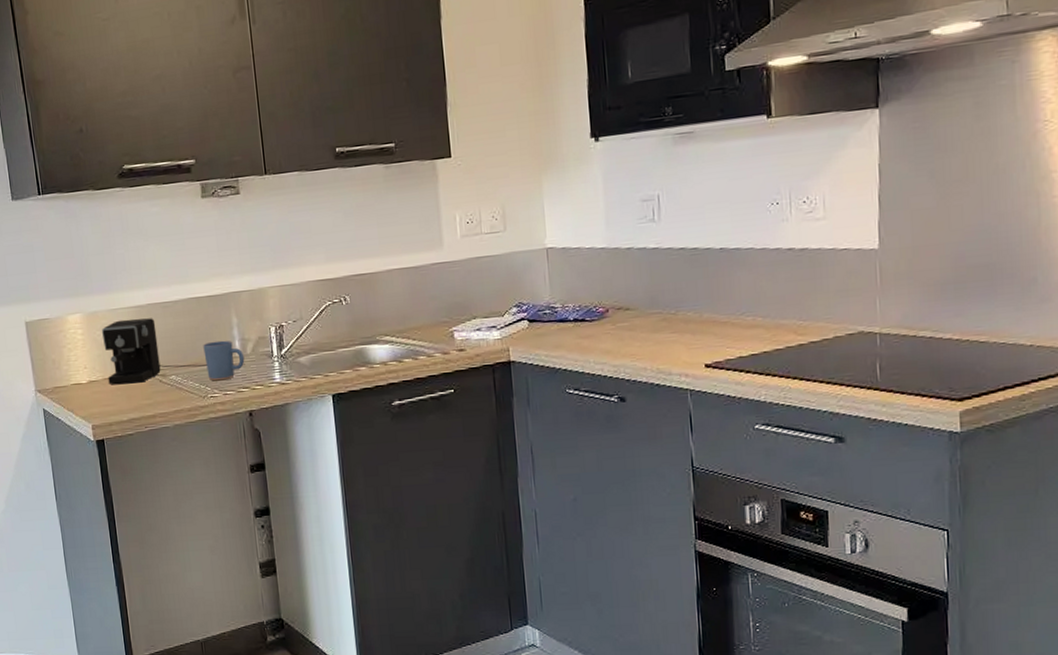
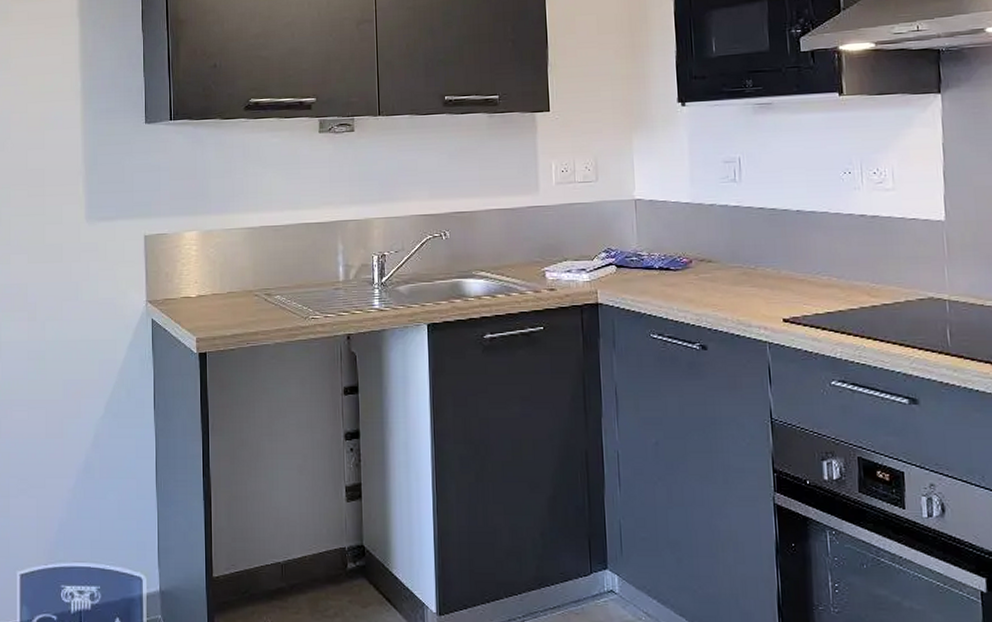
coffee maker: present [101,318,208,384] -> none [214,239,312,301]
mug: present [203,340,245,381] -> none [309,265,347,303]

